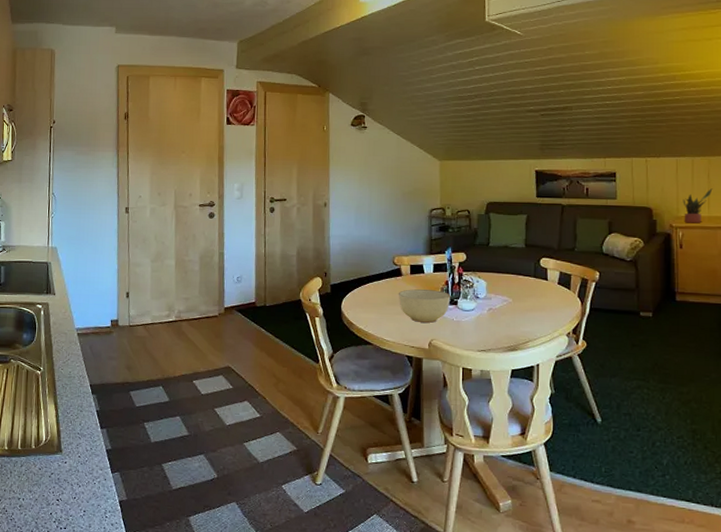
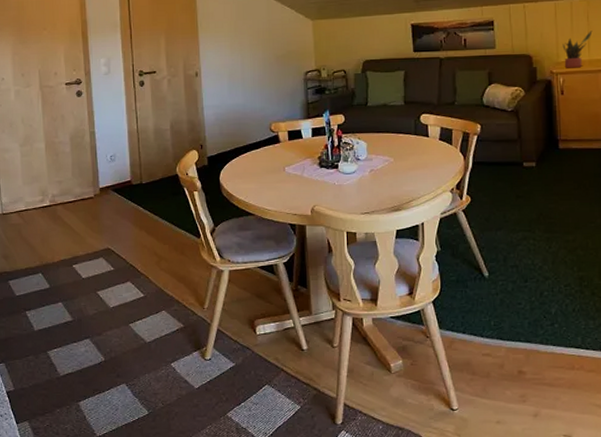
bowl: present [398,289,451,323] -> none [277,155,331,189]

